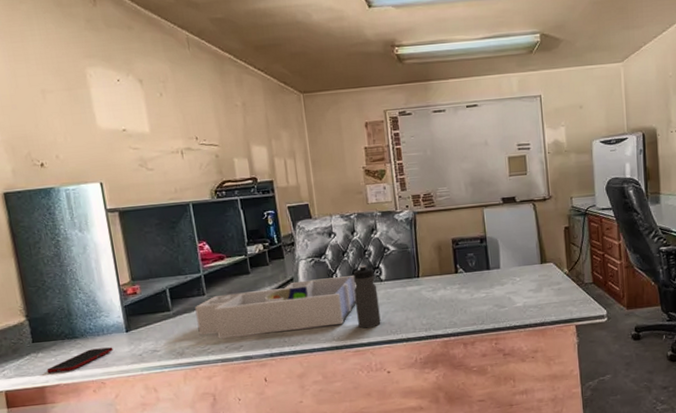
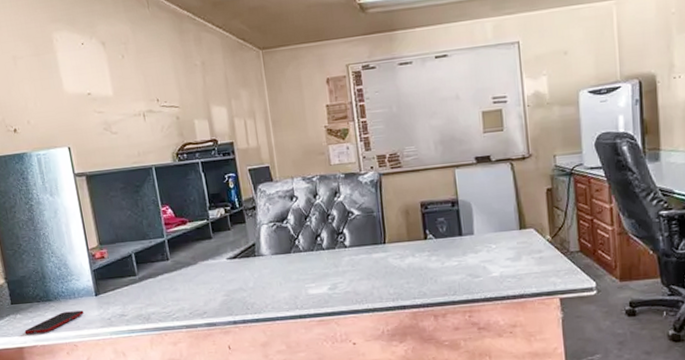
desk organizer: present [195,275,357,339] -> none [159,241,320,304]
water bottle: present [352,265,381,329] -> none [315,230,346,297]

